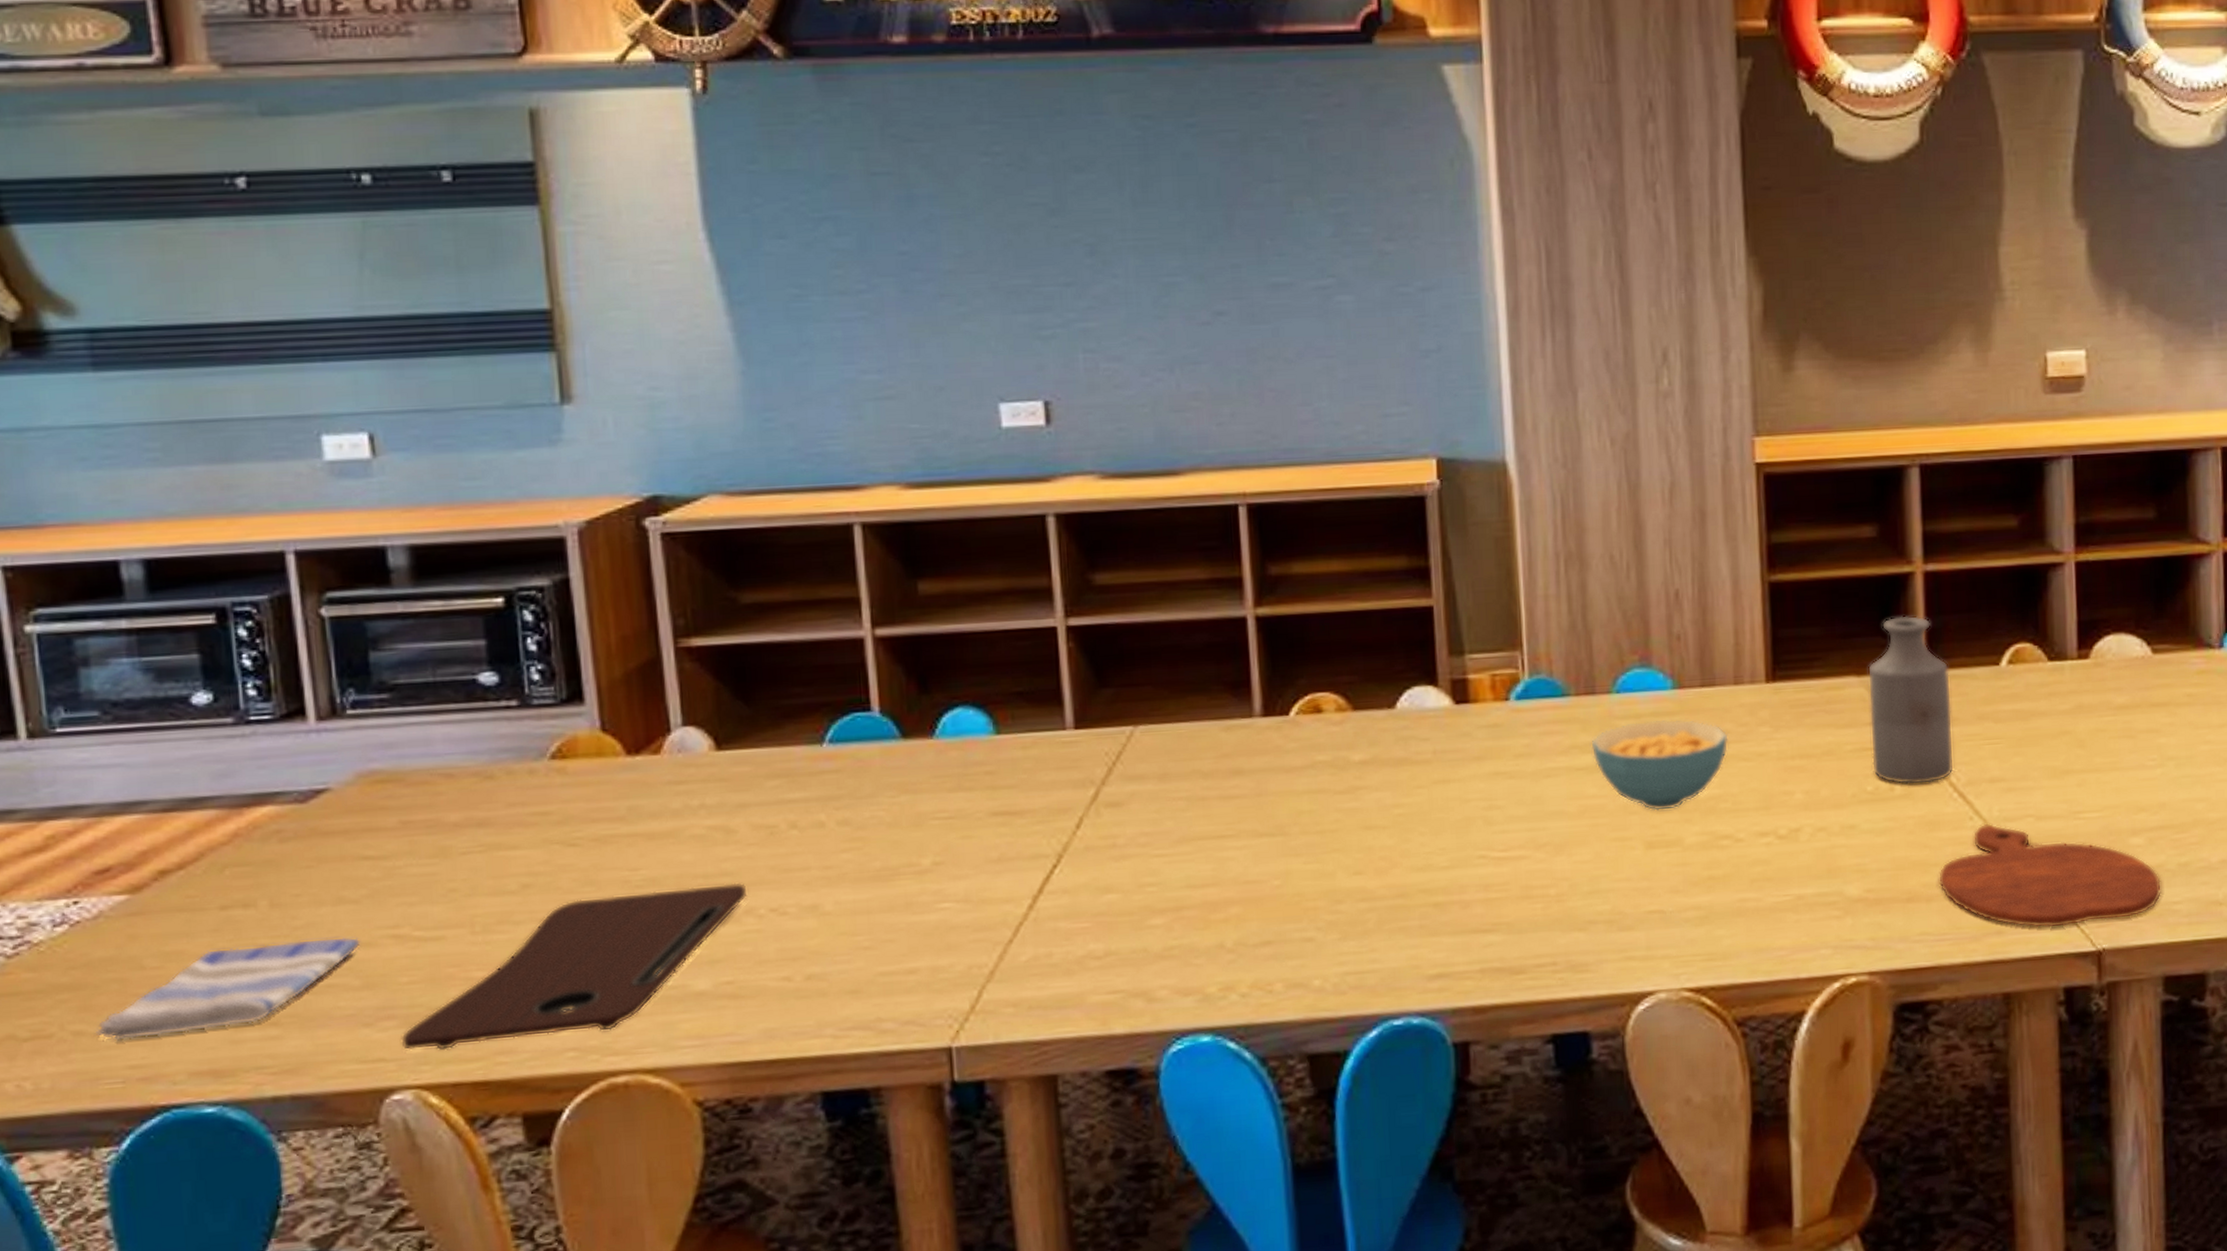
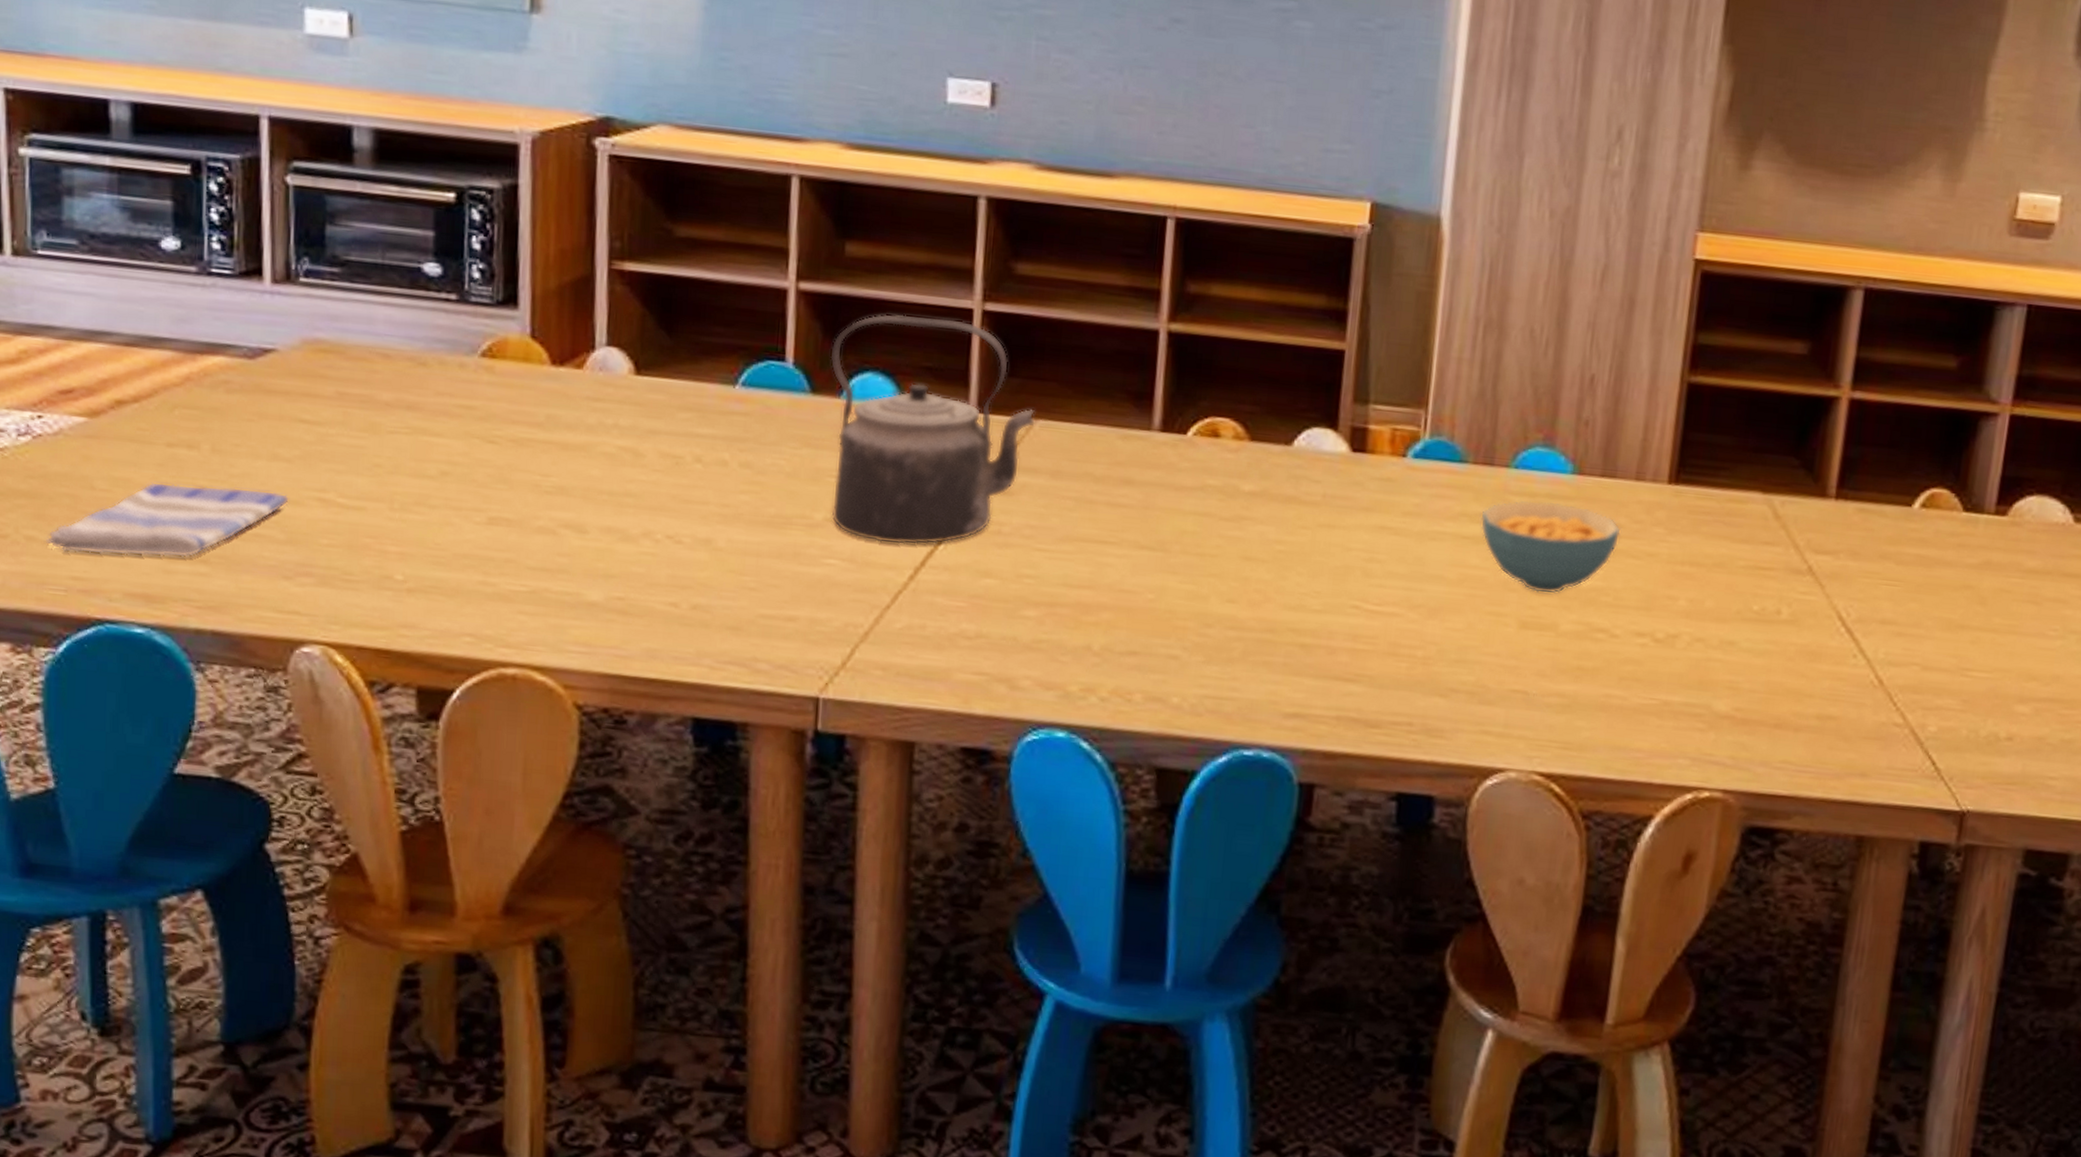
cutting board: present [401,882,748,1051] -> none [315,494,647,624]
kettle: none [916,639,1135,877] -> present [830,313,1035,545]
bottle: present [1867,615,1954,785] -> none [1762,439,1859,614]
cutting board: present [1938,823,2162,928] -> none [1809,663,2041,785]

